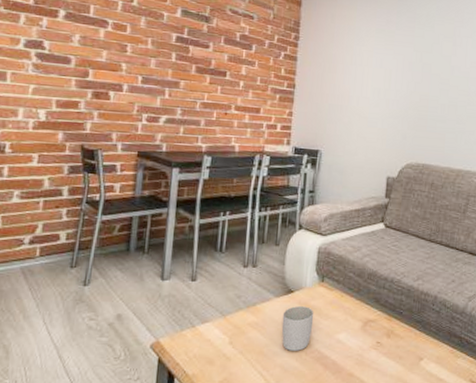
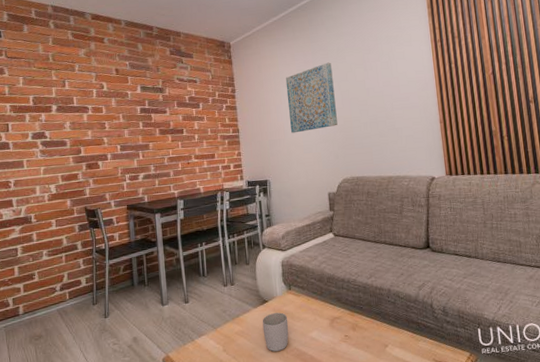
wall art: none [357,27,417,102] -> present [285,62,338,133]

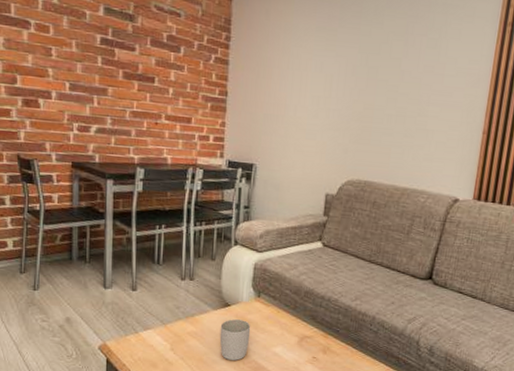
wall art: present [285,62,338,133] -> none [294,24,364,112]

